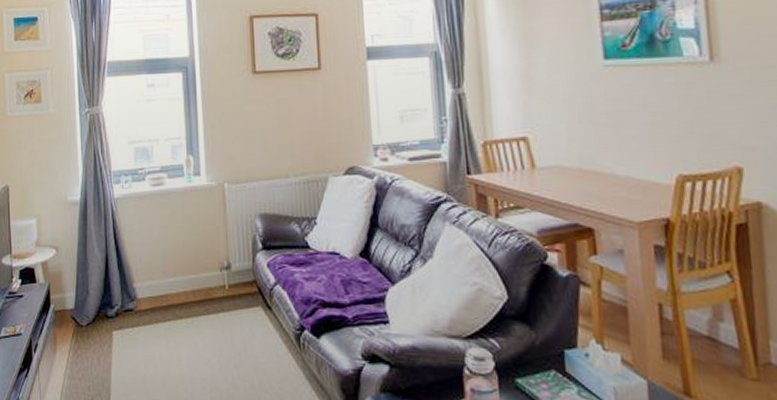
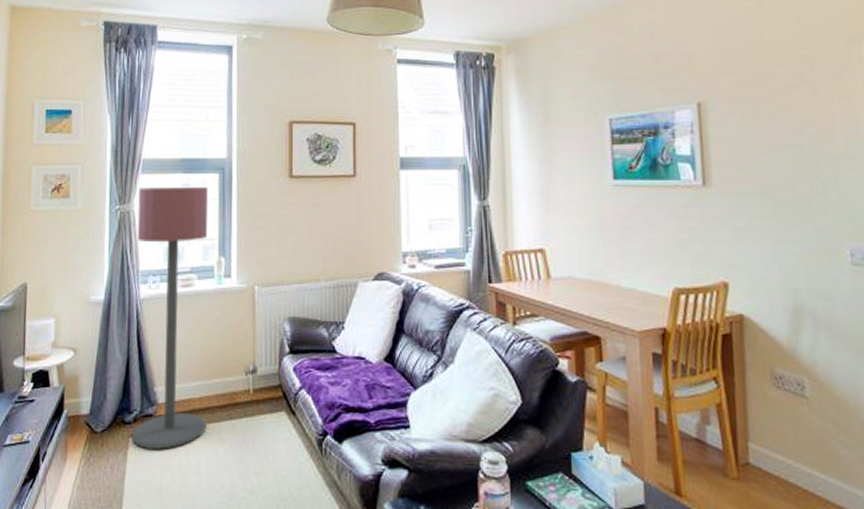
floor lamp: none [106,87,185,343] -> present [131,187,208,450]

